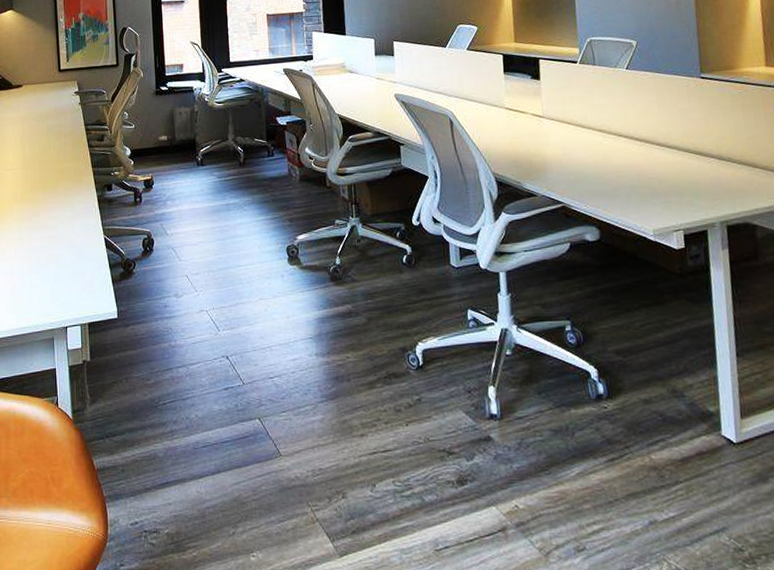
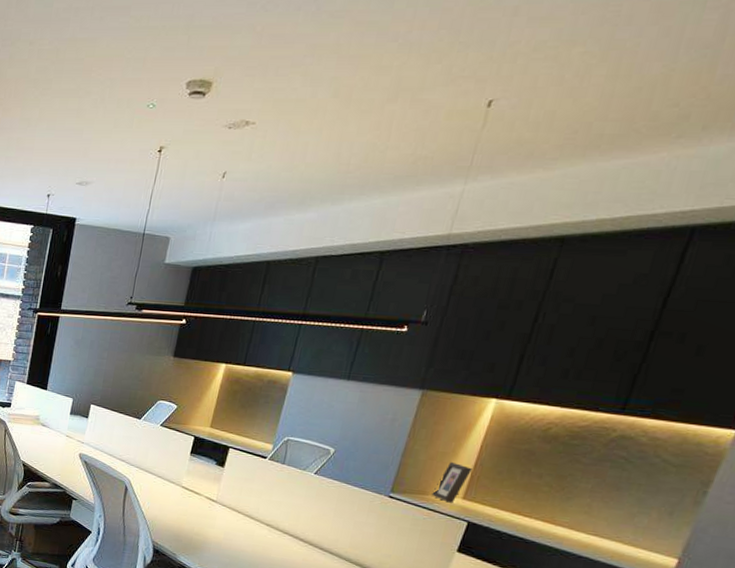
picture frame: none [737,32,763,73] -> present [431,461,472,503]

